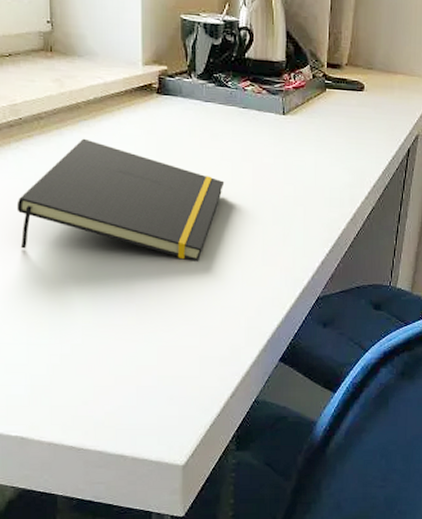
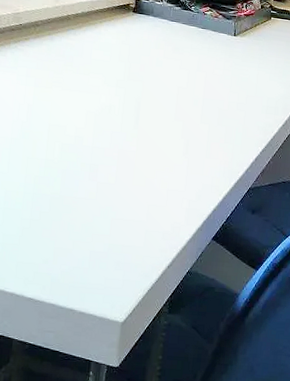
notepad: present [16,138,225,262] -> none [8,44,181,151]

